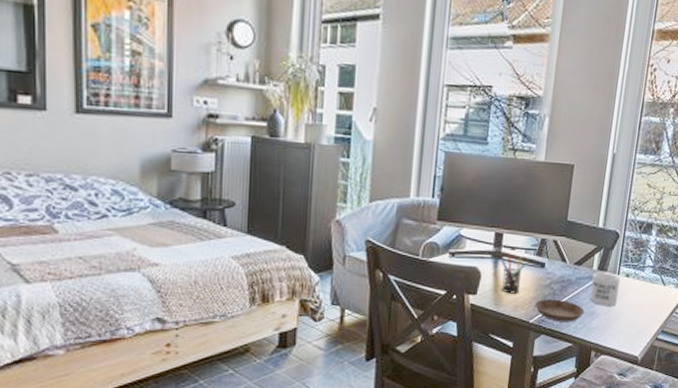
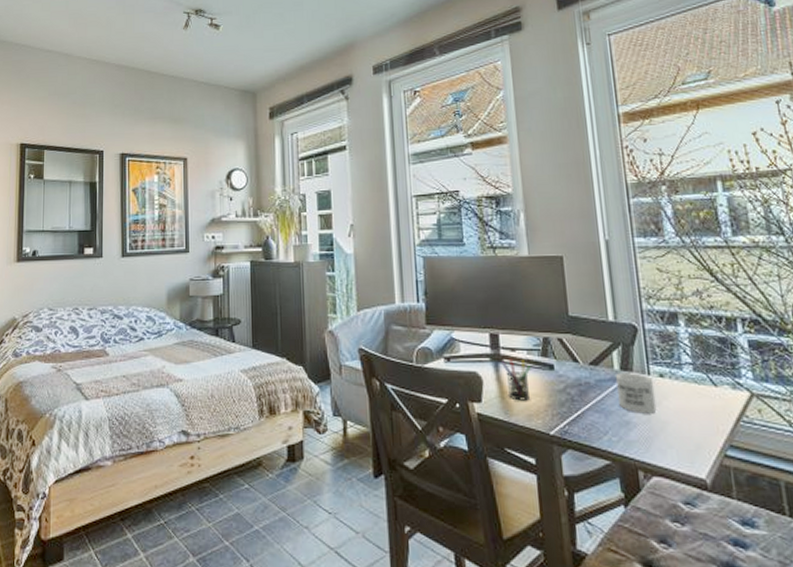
saucer: present [535,299,585,322] -> none [552,406,617,434]

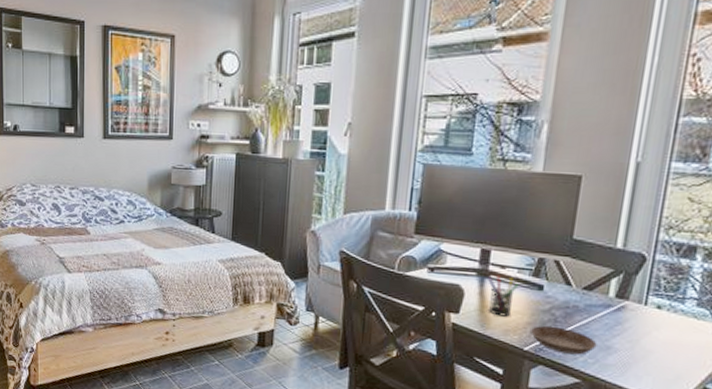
saucer: none [552,406,617,434] -> present [531,325,597,355]
mug: present [616,373,657,414] -> none [604,300,649,342]

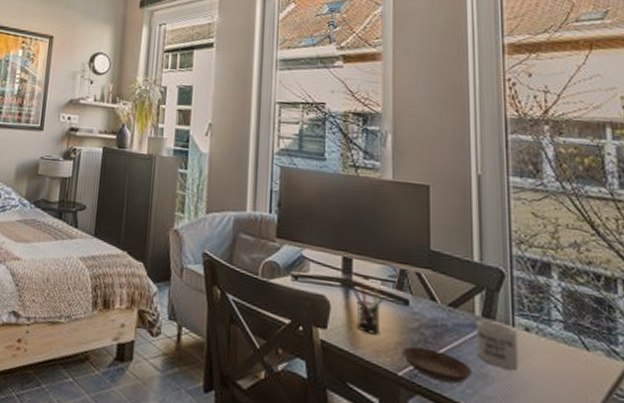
mug: none [604,300,649,342] -> present [477,319,519,370]

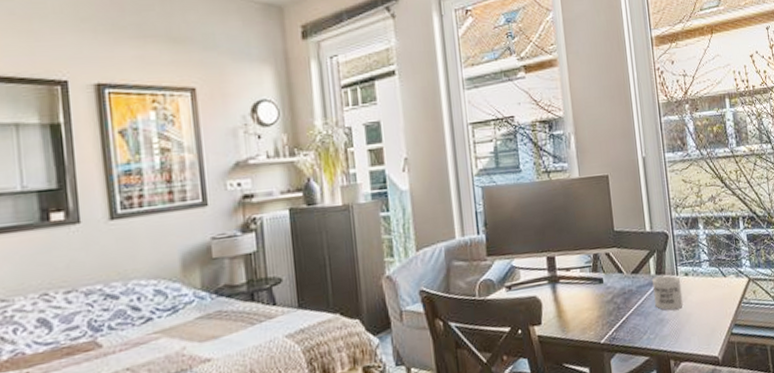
pen holder: present [353,286,384,335] -> none [558,277,584,317]
saucer: present [403,346,473,384] -> none [602,312,653,337]

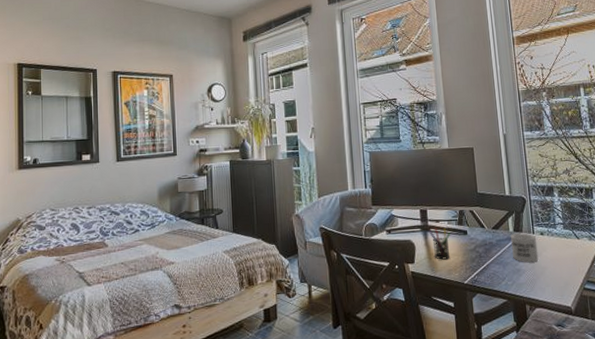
pen holder: none [558,277,584,317] -> present [429,228,451,260]

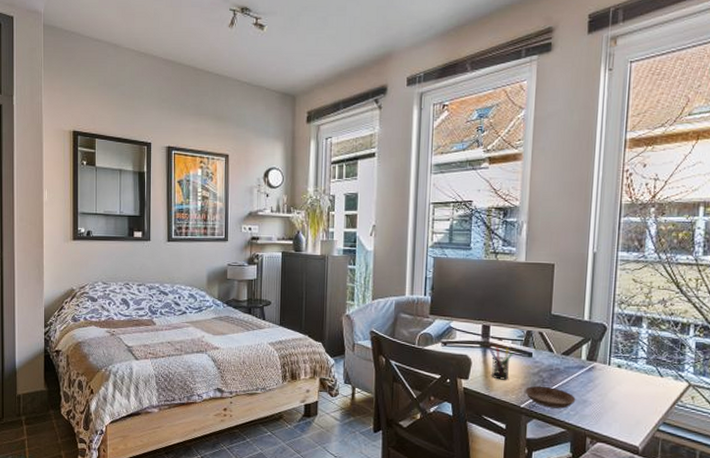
saucer: none [466,260,511,281] -> present [525,385,576,409]
mug: present [511,233,539,263] -> none [581,362,612,395]

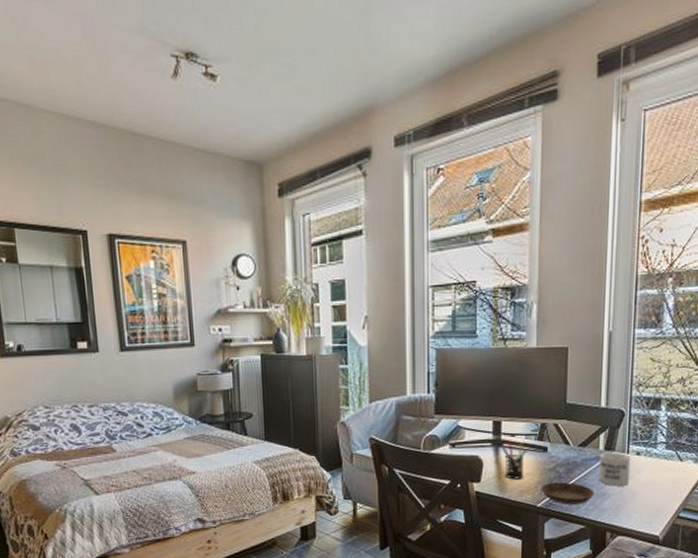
mug: none [581,362,612,395] -> present [599,452,631,486]

